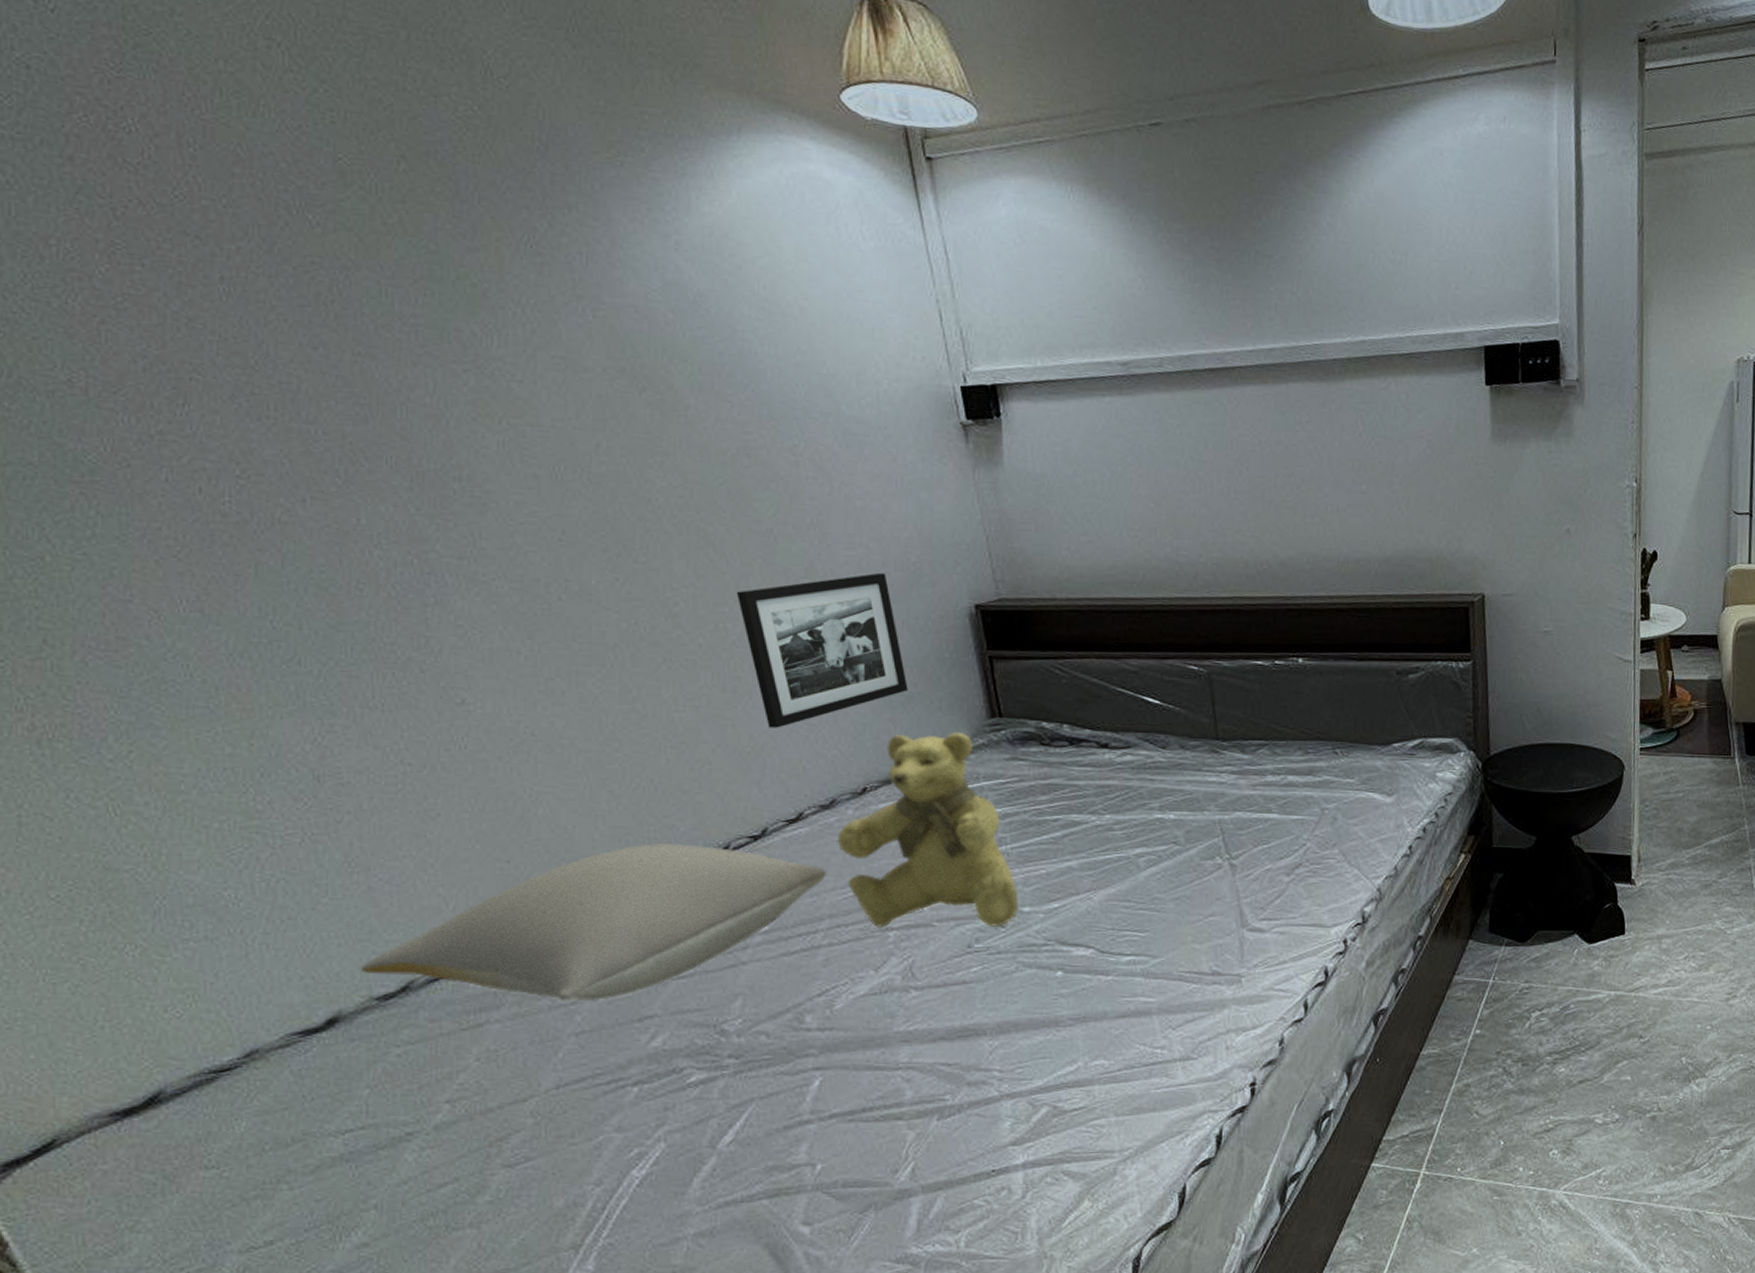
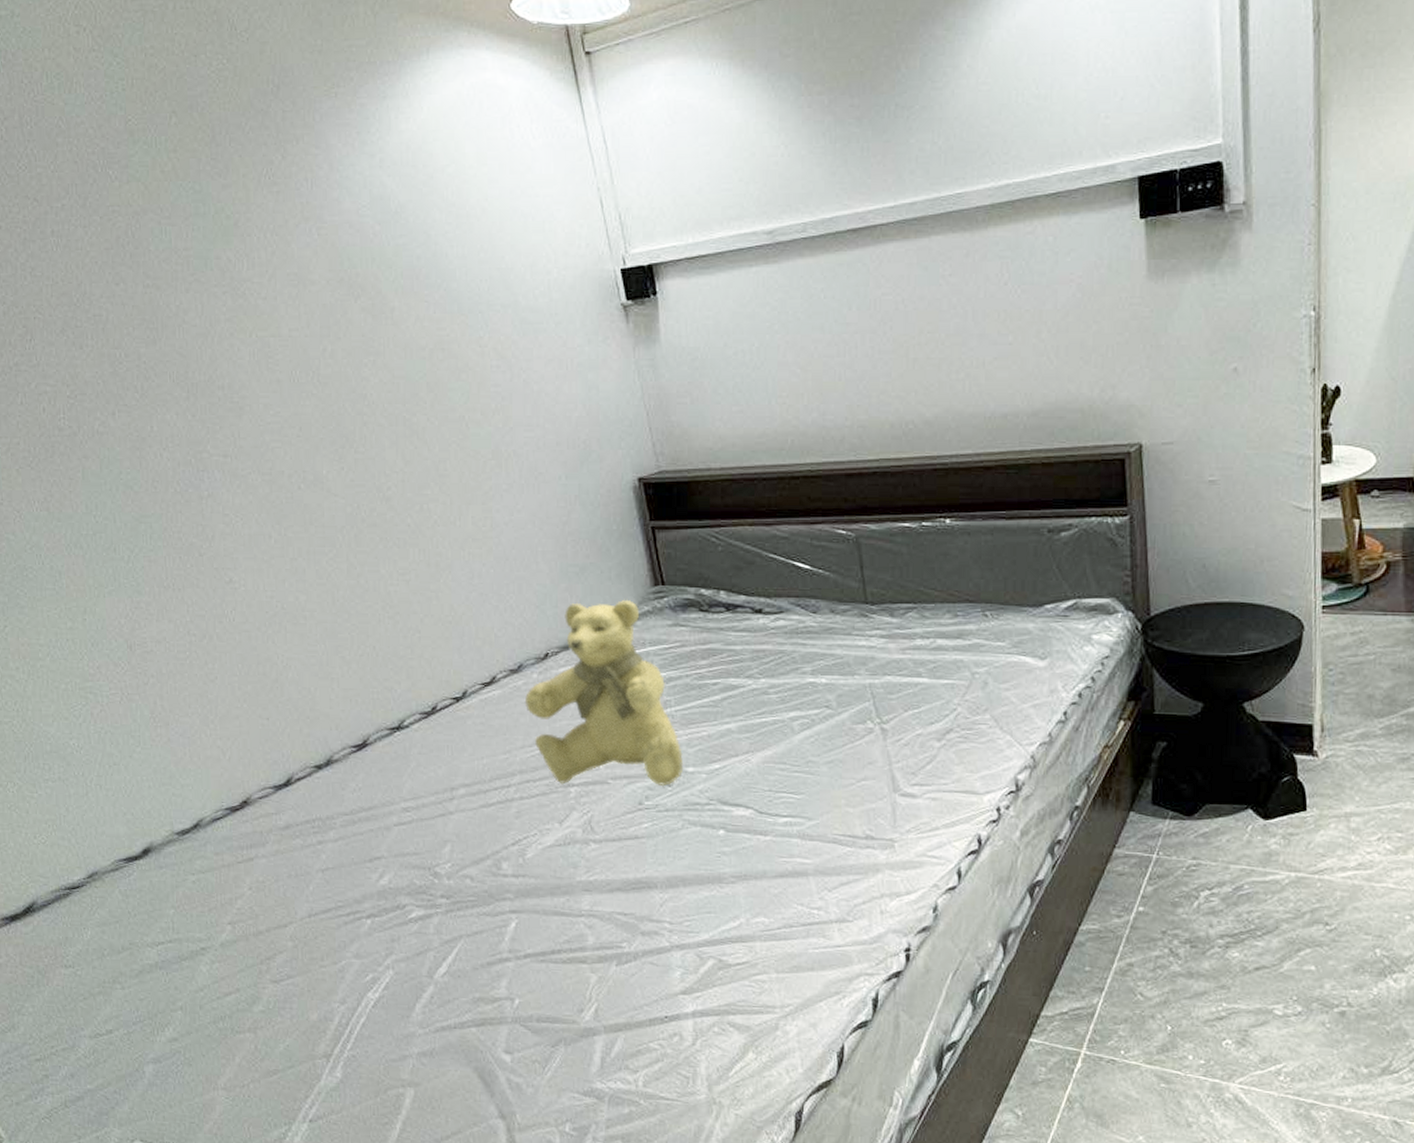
pillow: present [361,842,828,1003] -> none [165,703,518,843]
picture frame: present [736,572,908,728] -> none [436,451,582,599]

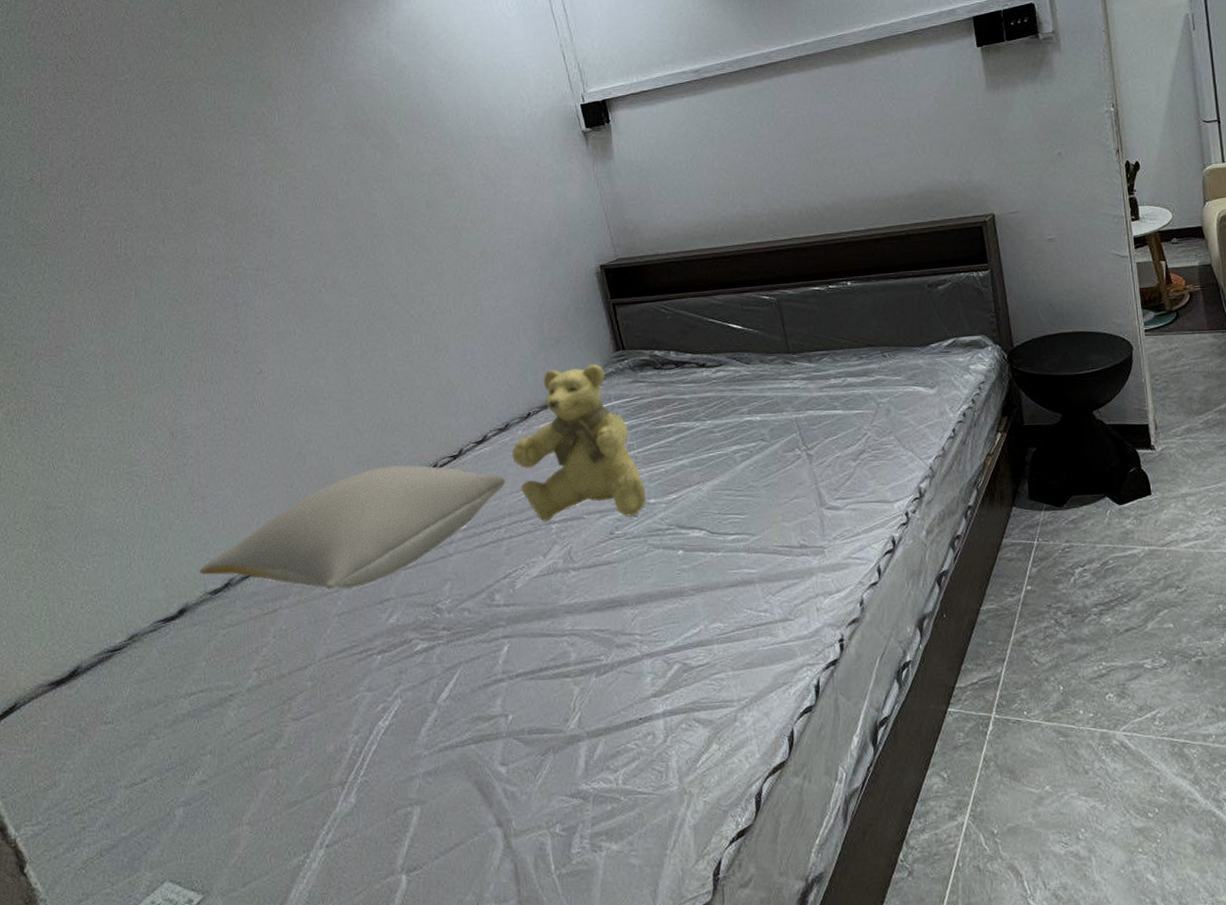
pillow: none [165,703,518,843] -> present [200,464,507,591]

